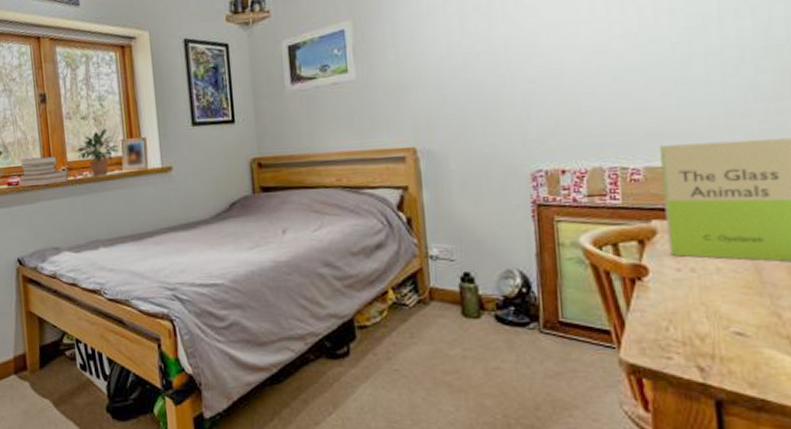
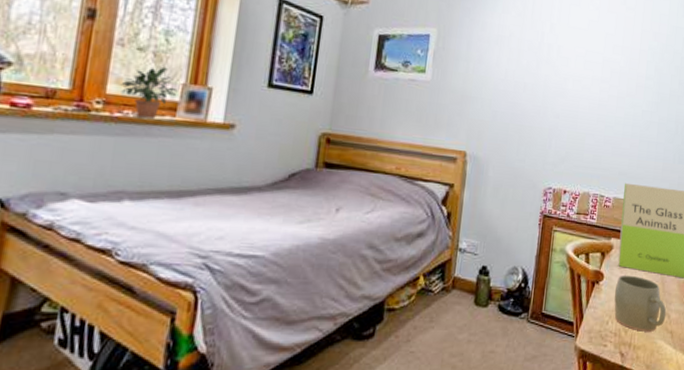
books: present [19,156,69,187] -> none [27,77,104,118]
mug: none [671,265,774,338] -> present [614,275,667,332]

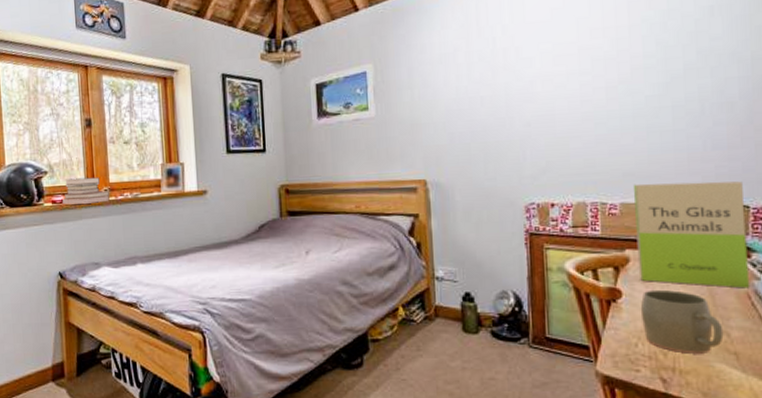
books: none [27,77,104,118] -> present [63,177,111,205]
potted plant: present [120,66,178,120] -> none [118,153,159,198]

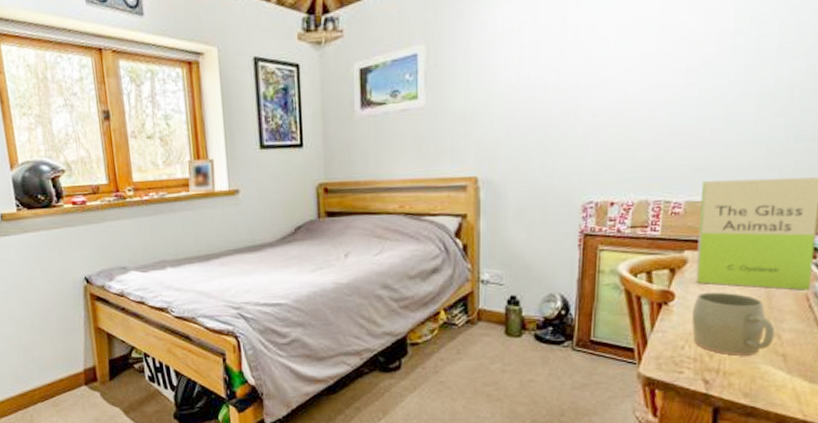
books: present [63,177,111,205] -> none [83,175,135,207]

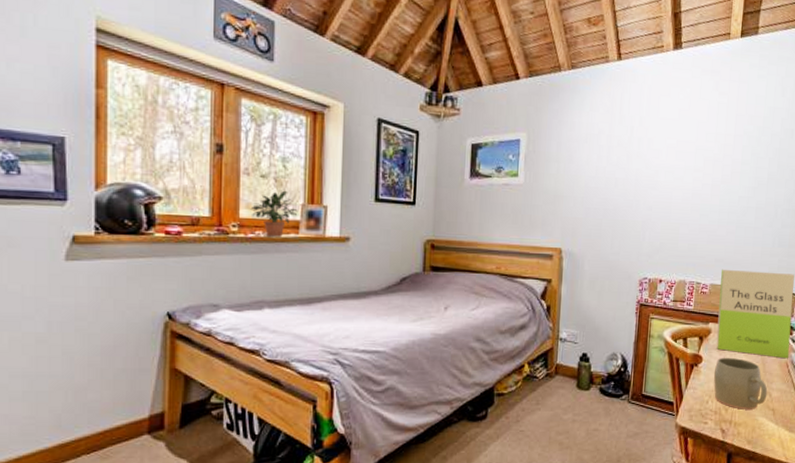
potted plant: none [142,149,186,199] -> present [250,190,298,238]

